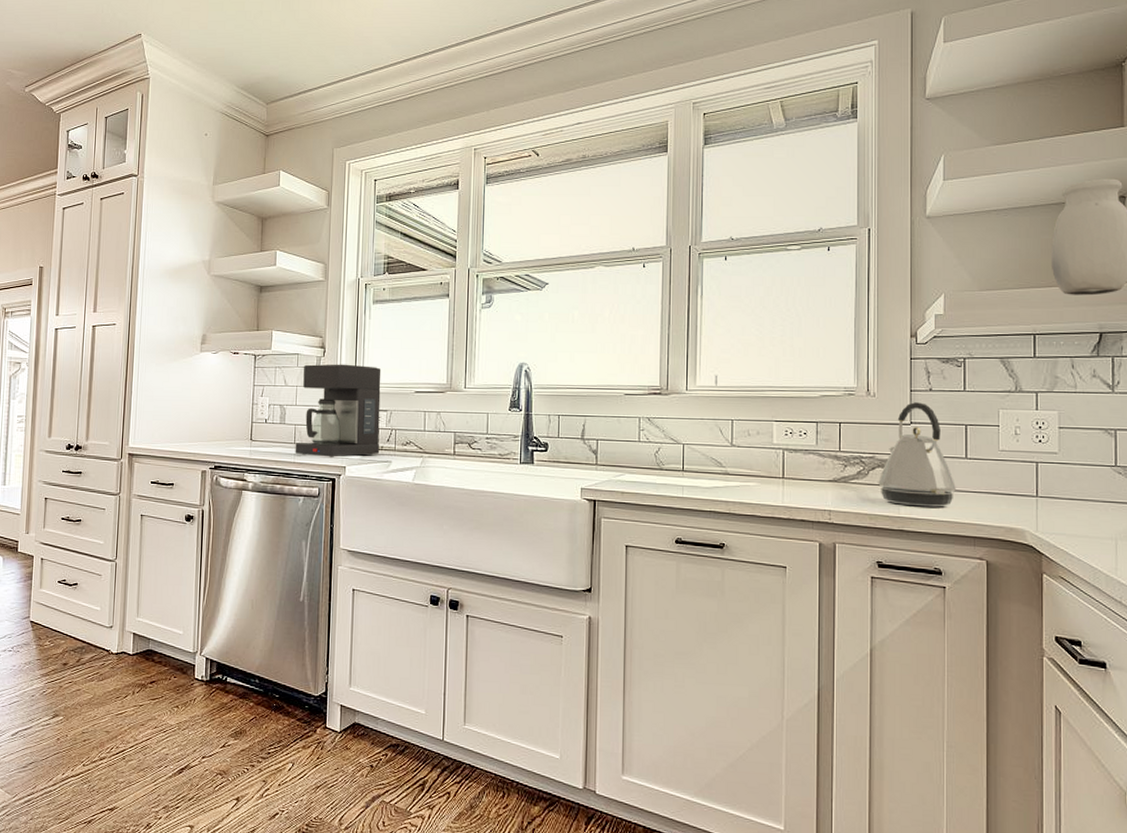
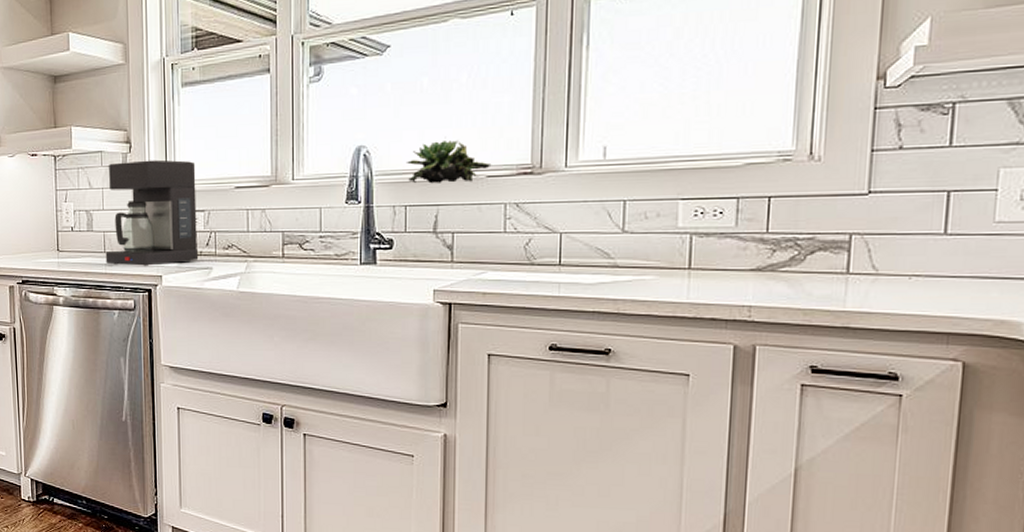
succulent plant: none [559,363,629,399] -> present [405,140,492,184]
kettle: present [878,402,957,507] -> none [818,165,929,298]

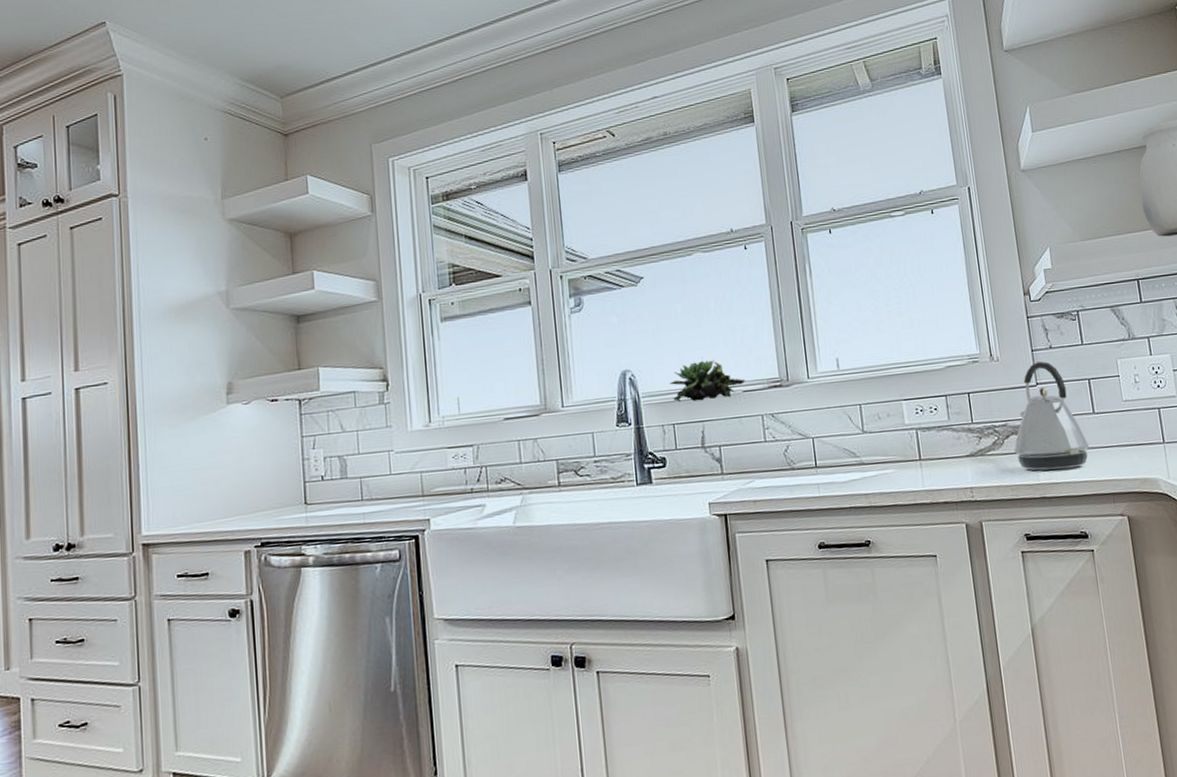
coffee maker: present [105,159,199,266] -> none [363,395,470,514]
kettle: none [818,165,929,298] -> present [1014,361,1090,471]

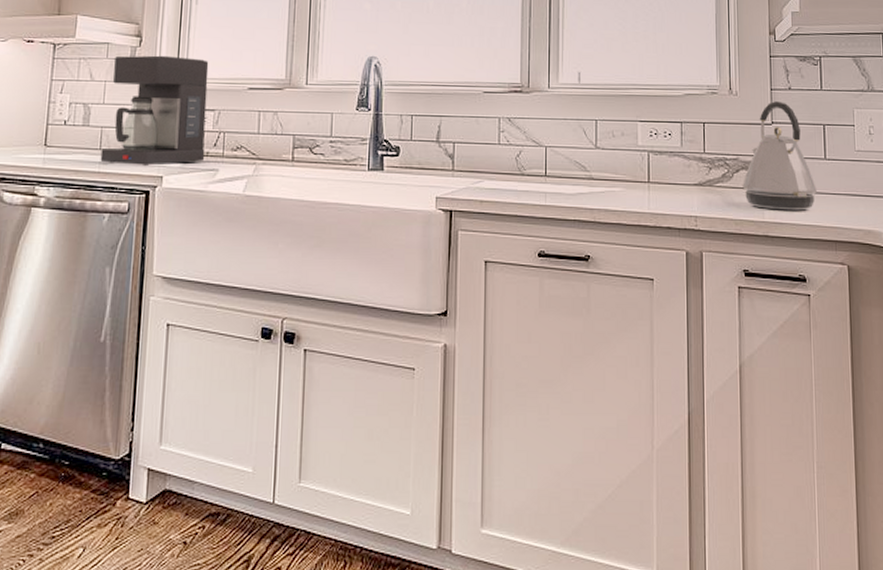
coffee maker: none [363,395,470,514] -> present [100,55,209,166]
succulent plant: present [669,360,746,403] -> none [413,57,488,97]

